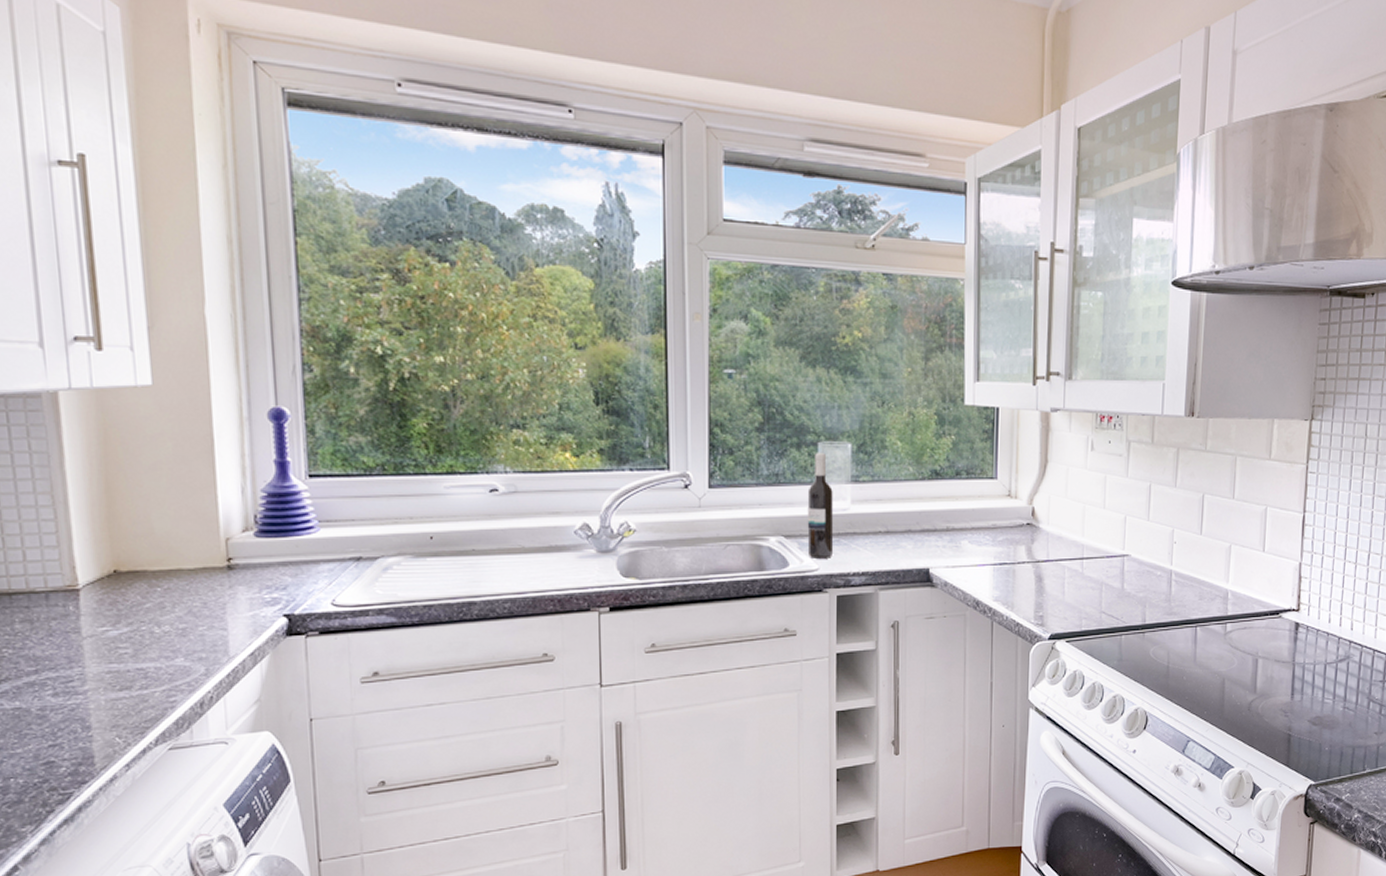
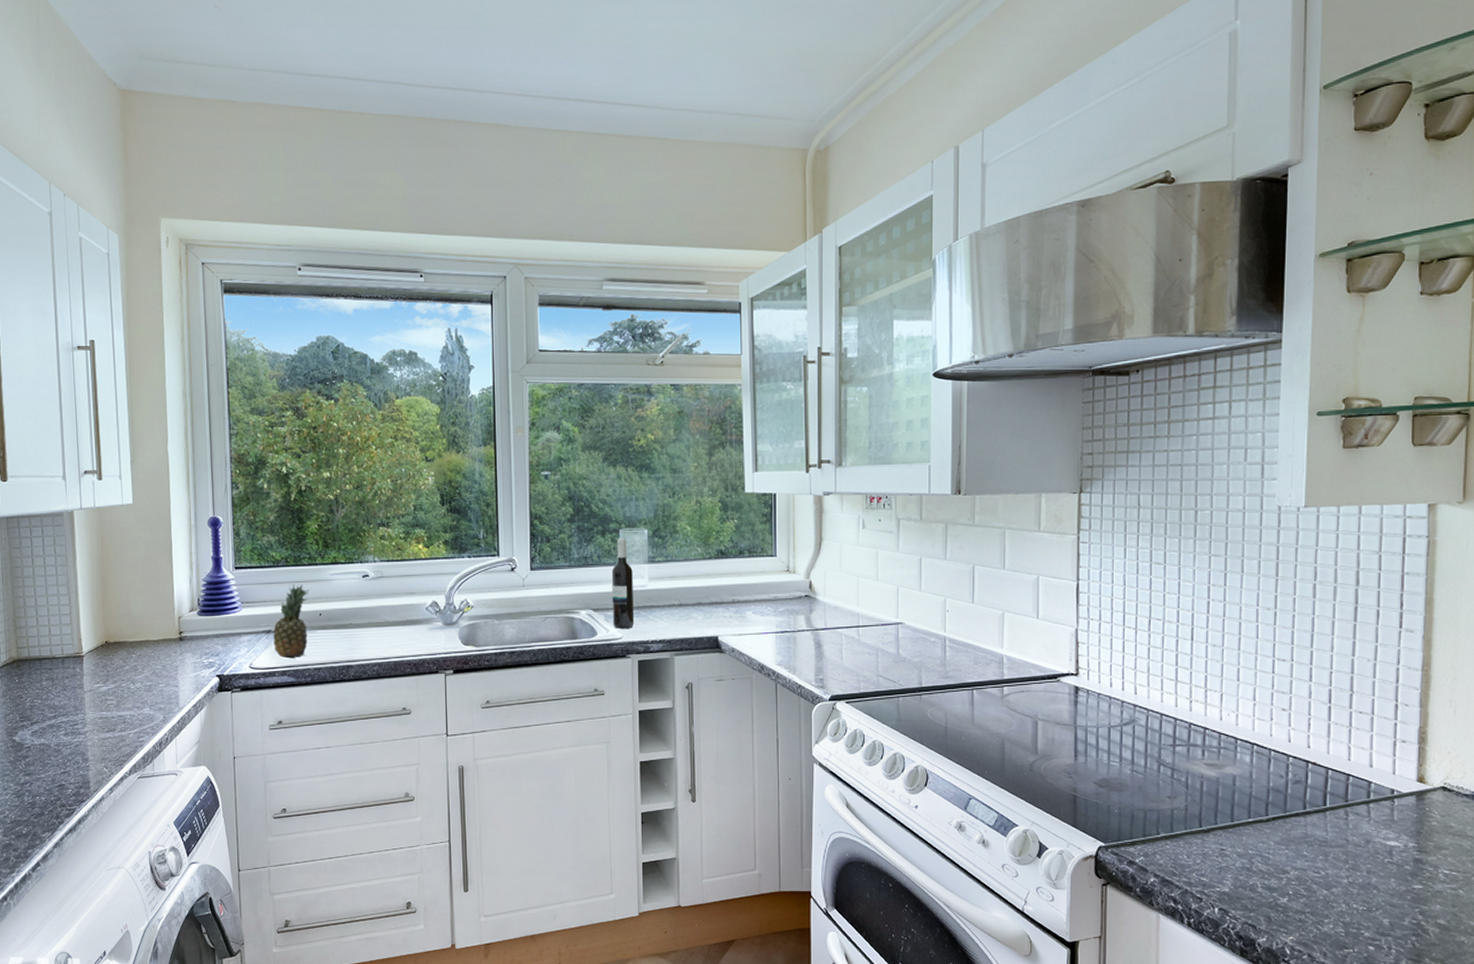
fruit: none [365,498,416,592] -> present [273,584,309,658]

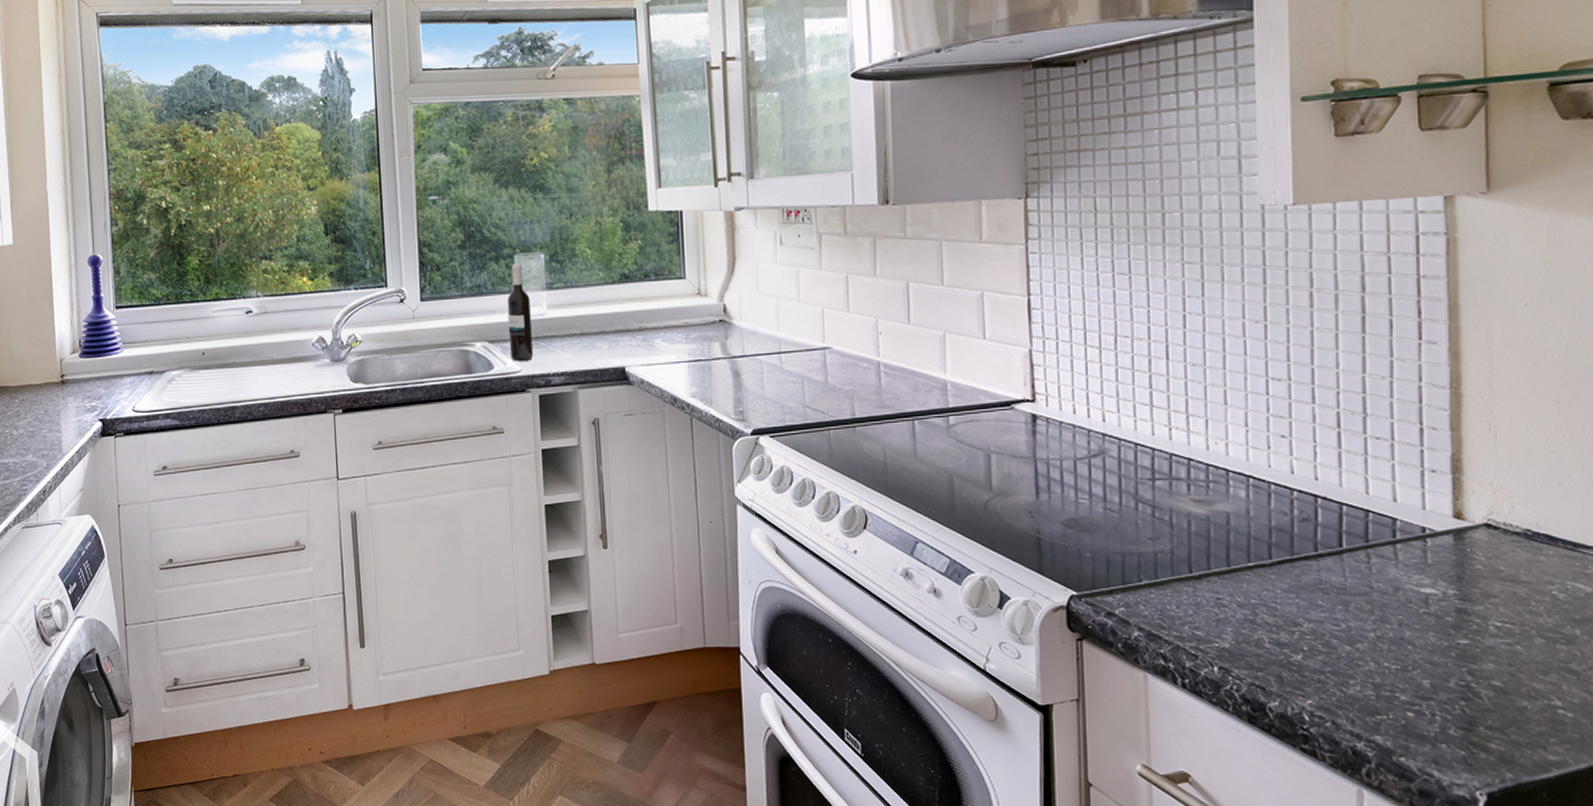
fruit: present [273,584,309,658] -> none [155,322,192,400]

